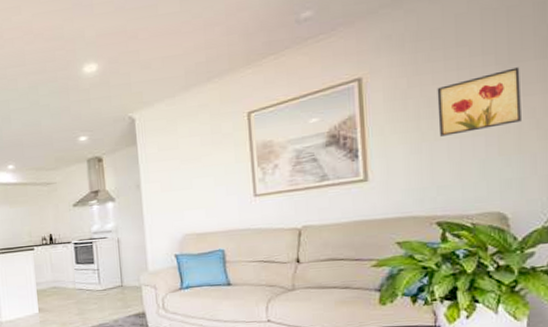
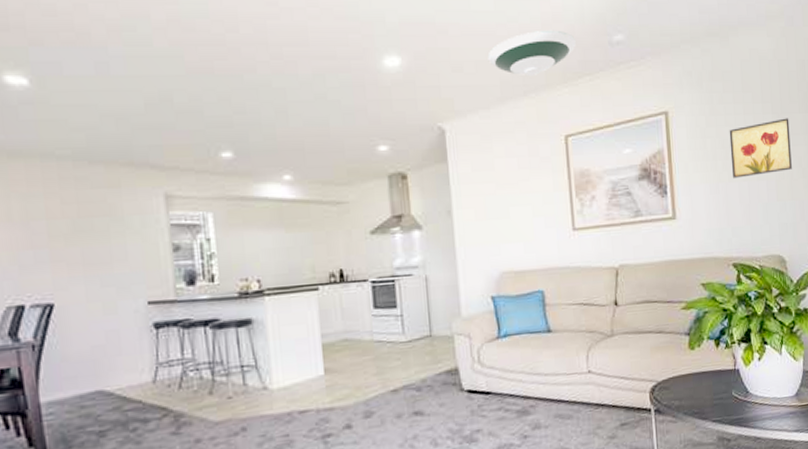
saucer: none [173,18,260,64] -> present [487,30,576,75]

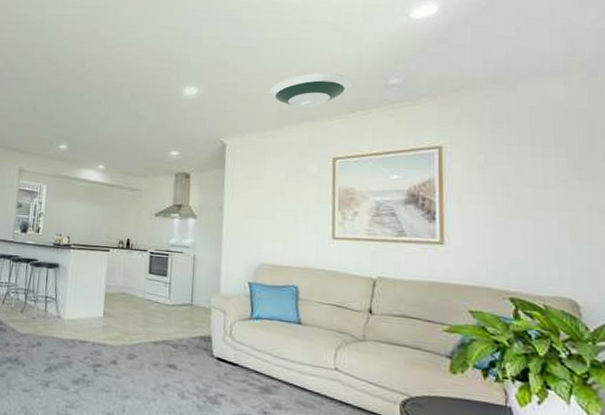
wall art: present [729,118,792,178] -> none [512,163,592,216]

